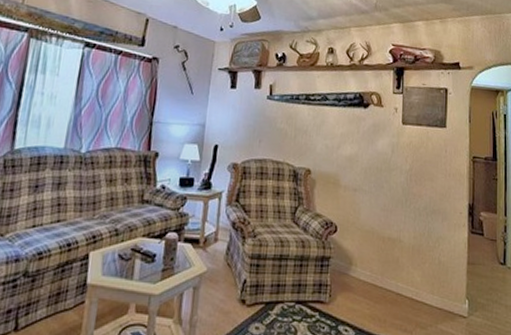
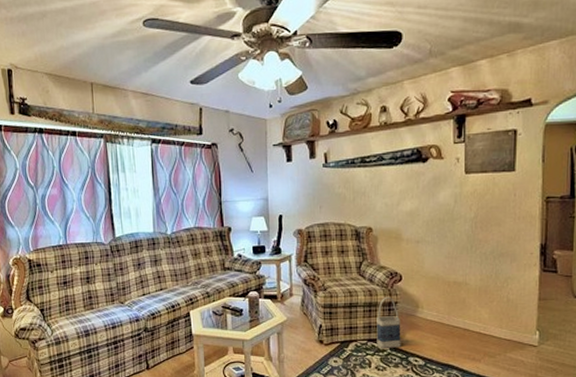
bag: none [305,249,332,314] -> present [377,296,401,349]

